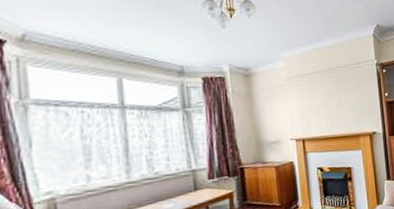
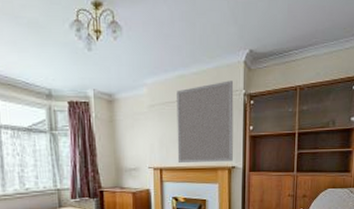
home mirror: none [313,52,373,132] -> present [177,80,234,163]

